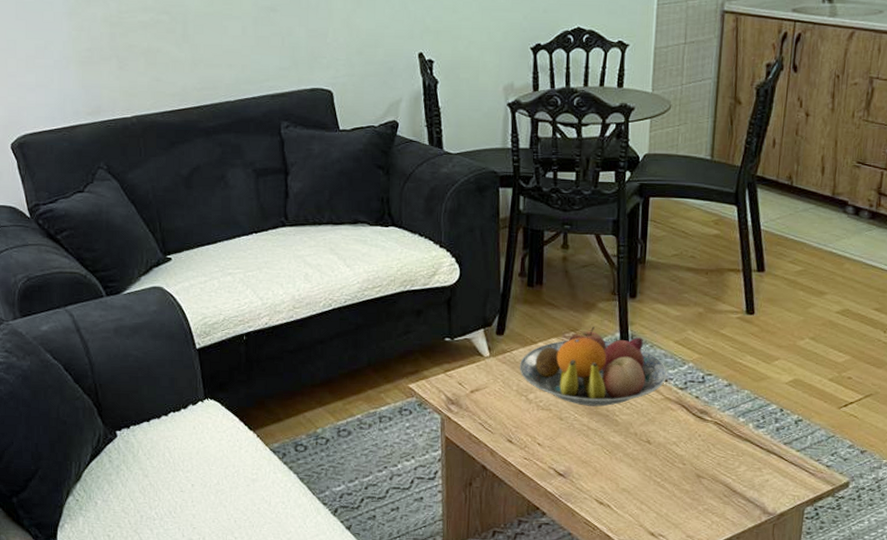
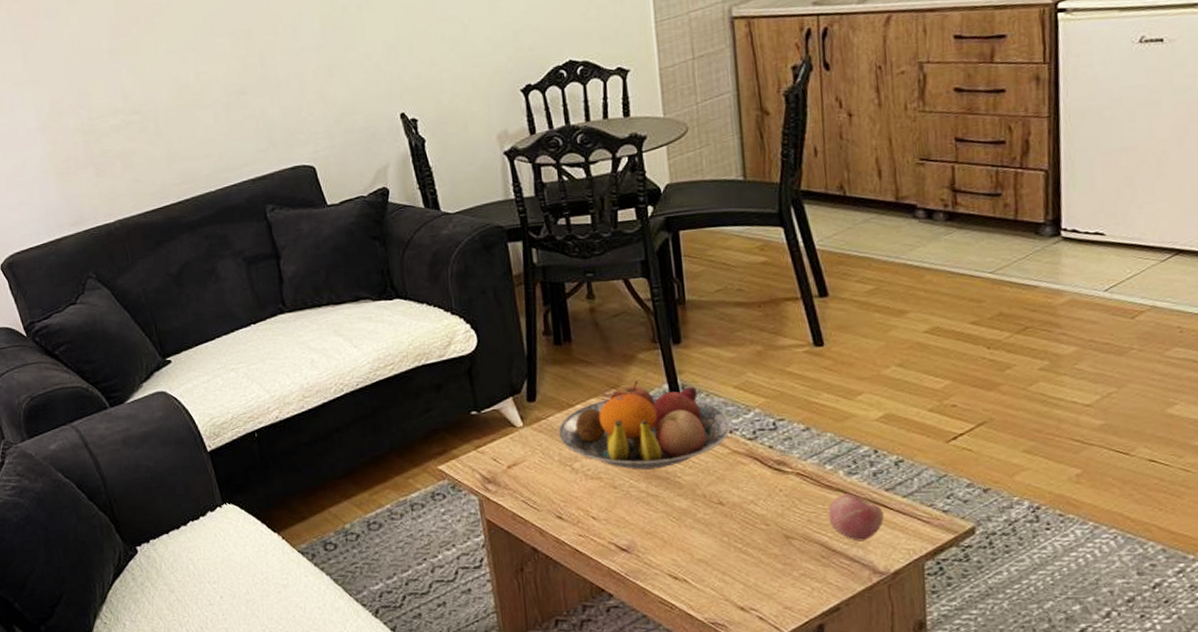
apple: none [735,444,780,485] -> present [828,493,884,542]

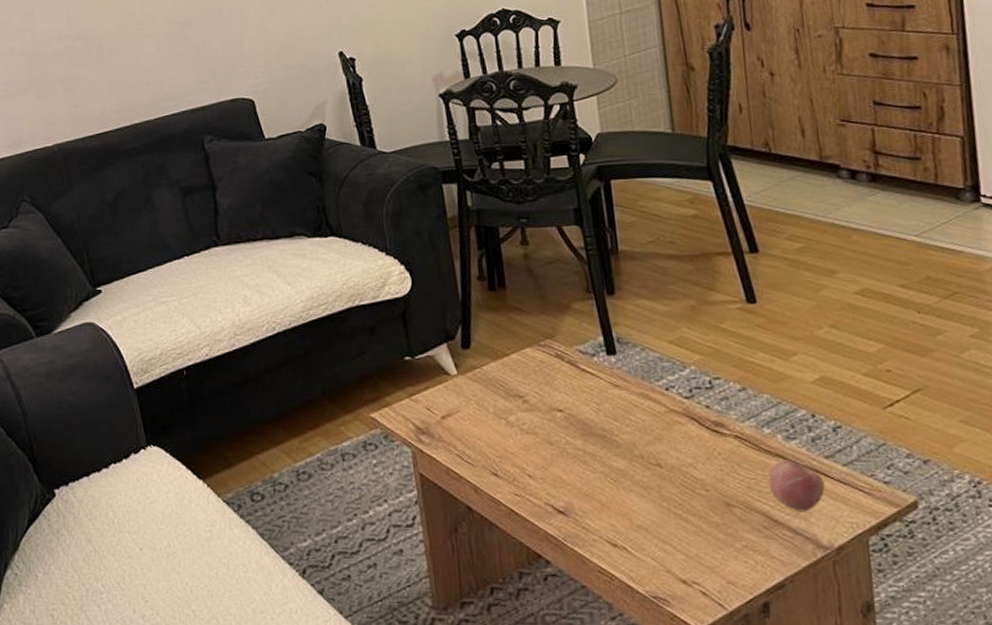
fruit bowl: present [558,381,731,470] -> none [493,331,667,426]

